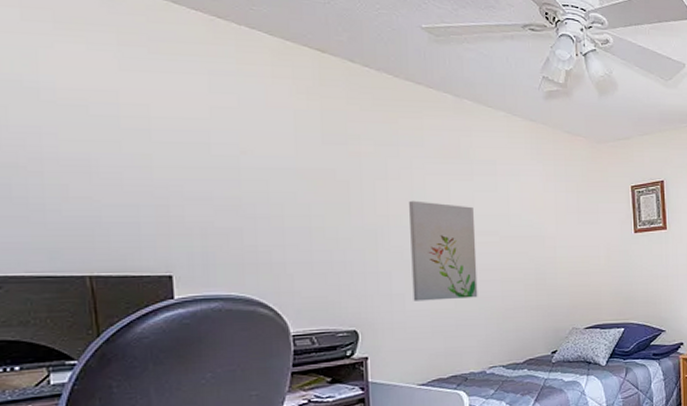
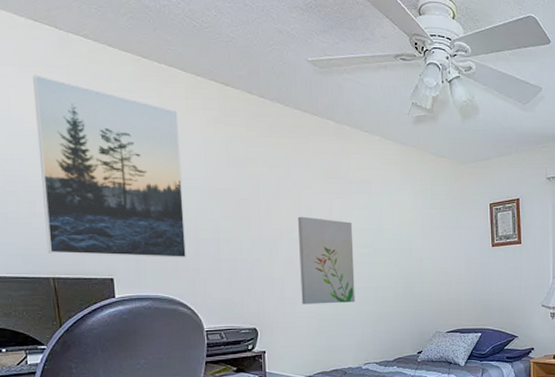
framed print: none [71,33,270,251] -> present [33,74,187,259]

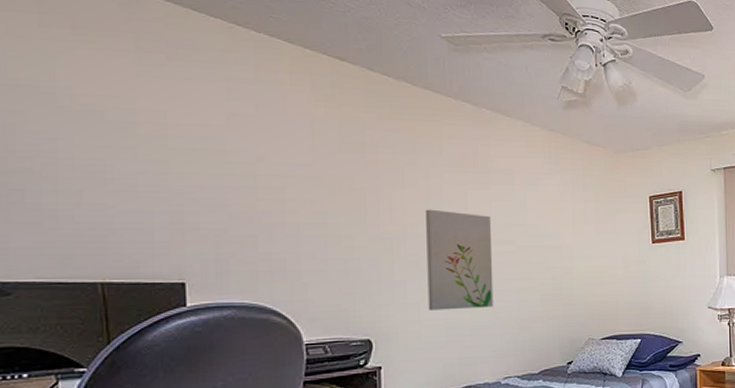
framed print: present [33,74,187,259] -> none [90,39,285,258]

